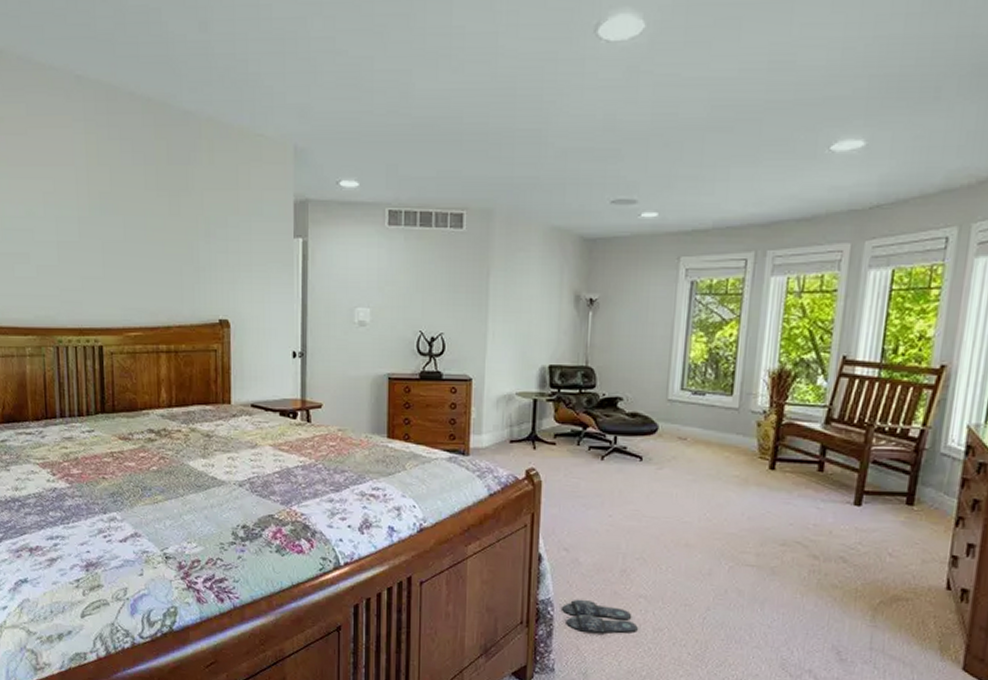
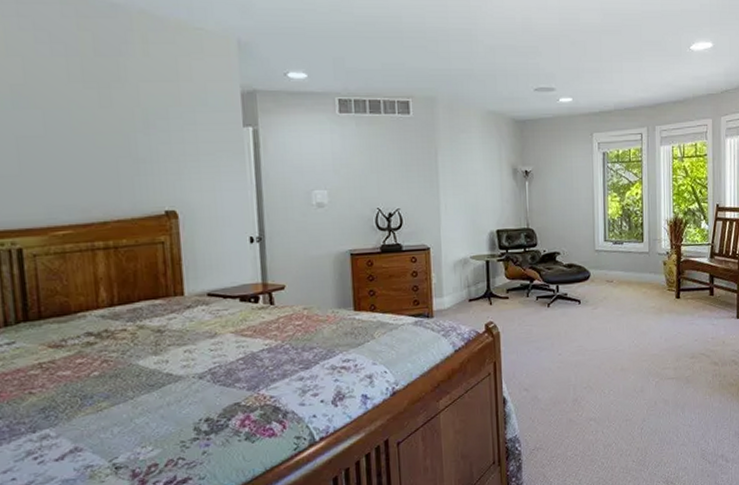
slippers: present [562,599,638,634] -> none [528,431,592,461]

